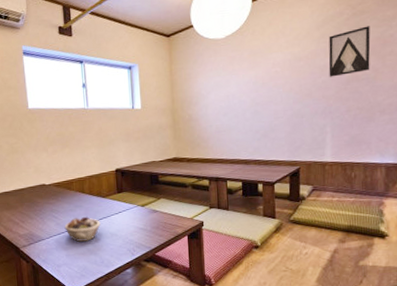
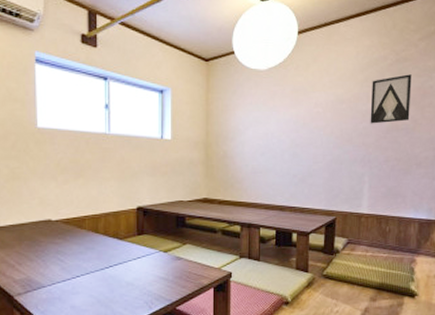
succulent planter: present [64,216,101,242] -> none [71,261,115,291]

